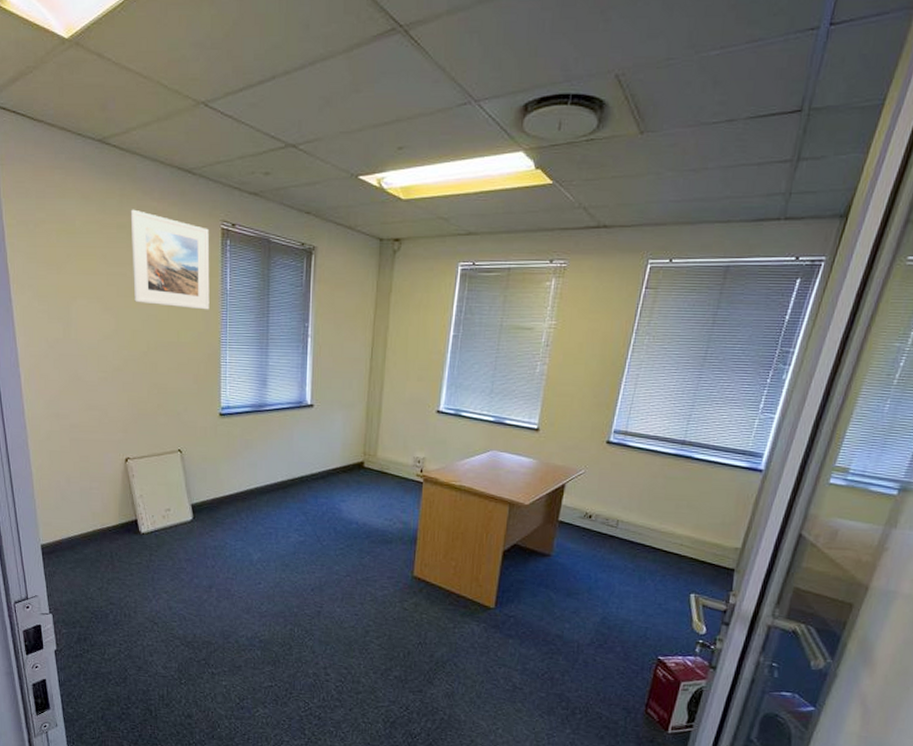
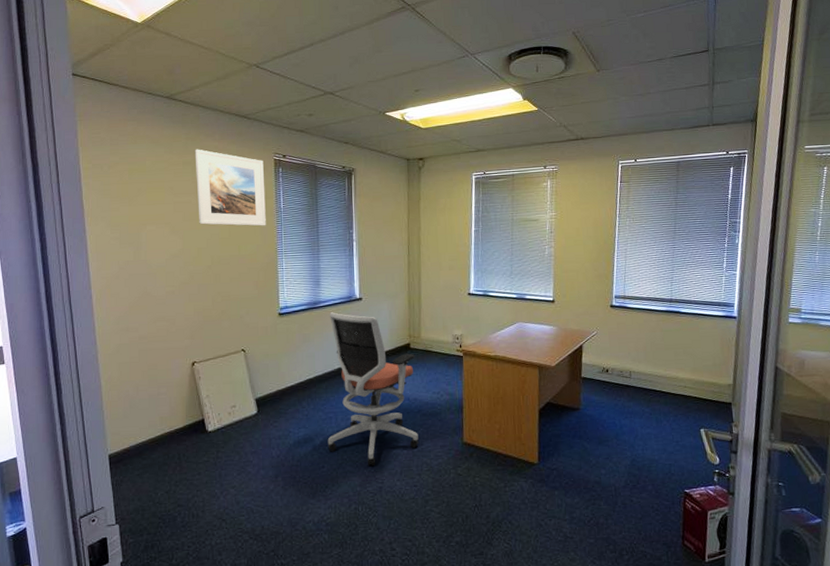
office chair: none [265,418,369,588] -> present [327,312,419,466]

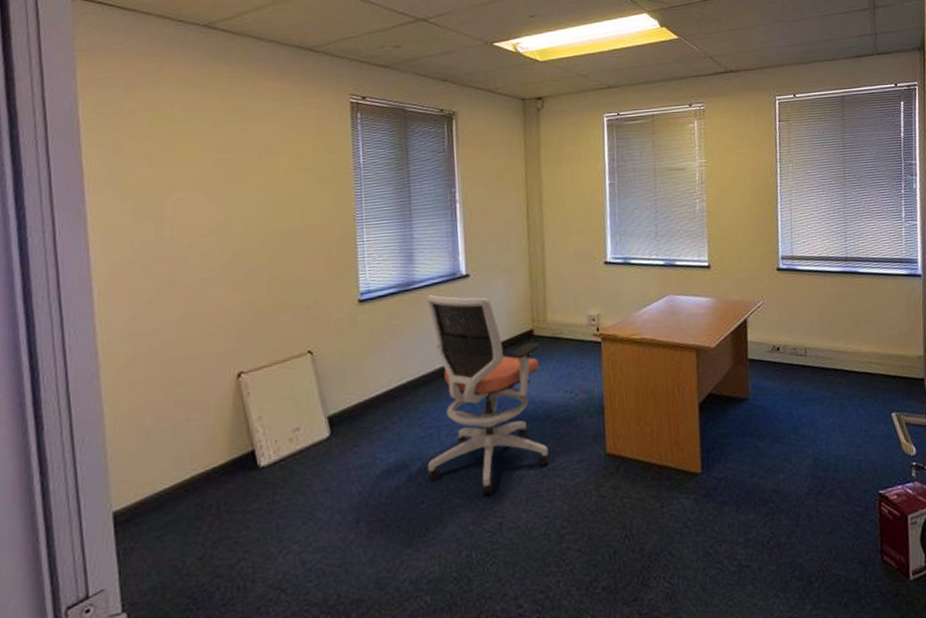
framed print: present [194,149,266,226] -> none [242,90,340,188]

